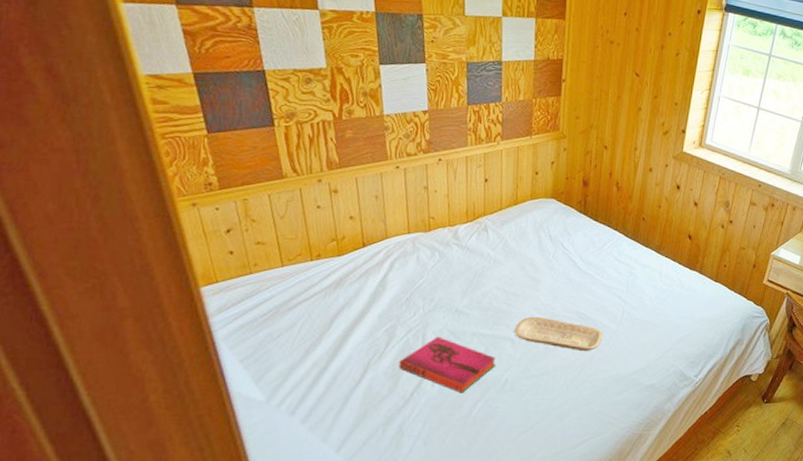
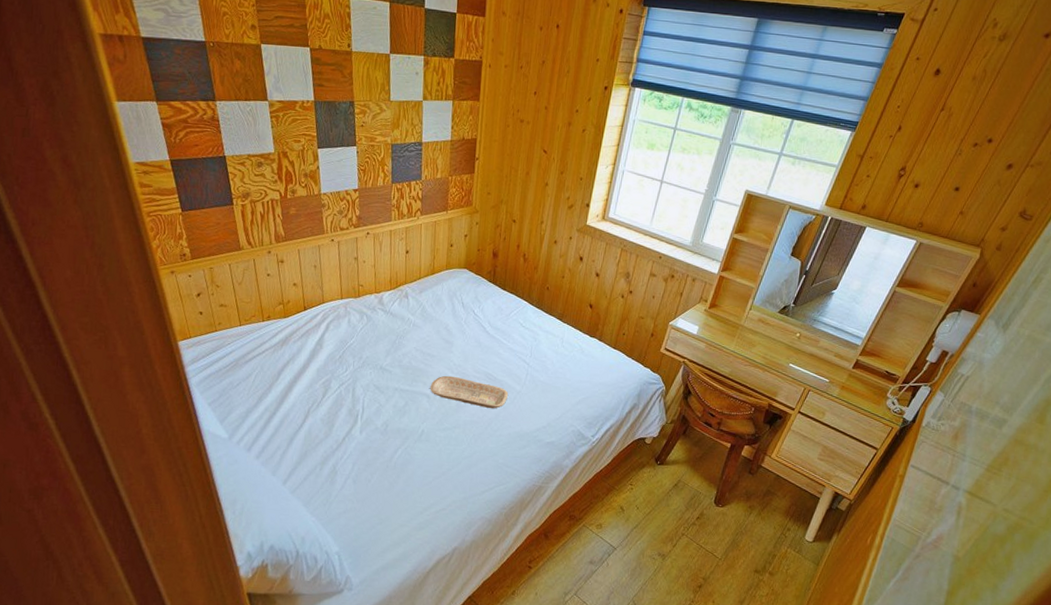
hardback book: present [398,336,496,393] -> none [333,390,414,441]

